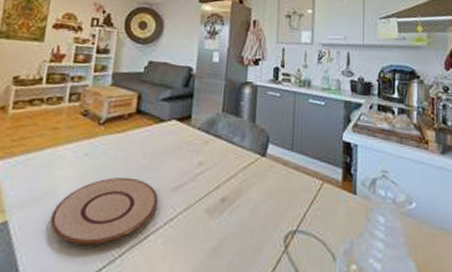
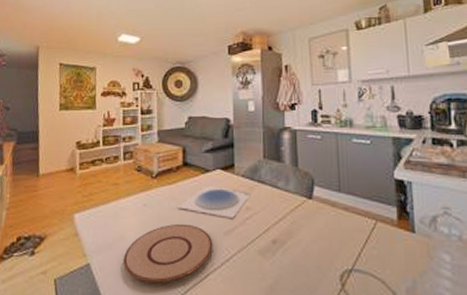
plate: none [124,137,203,173] -> present [178,186,249,218]

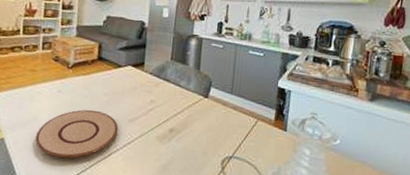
plate: present [178,186,249,218] -> none [89,79,154,109]

